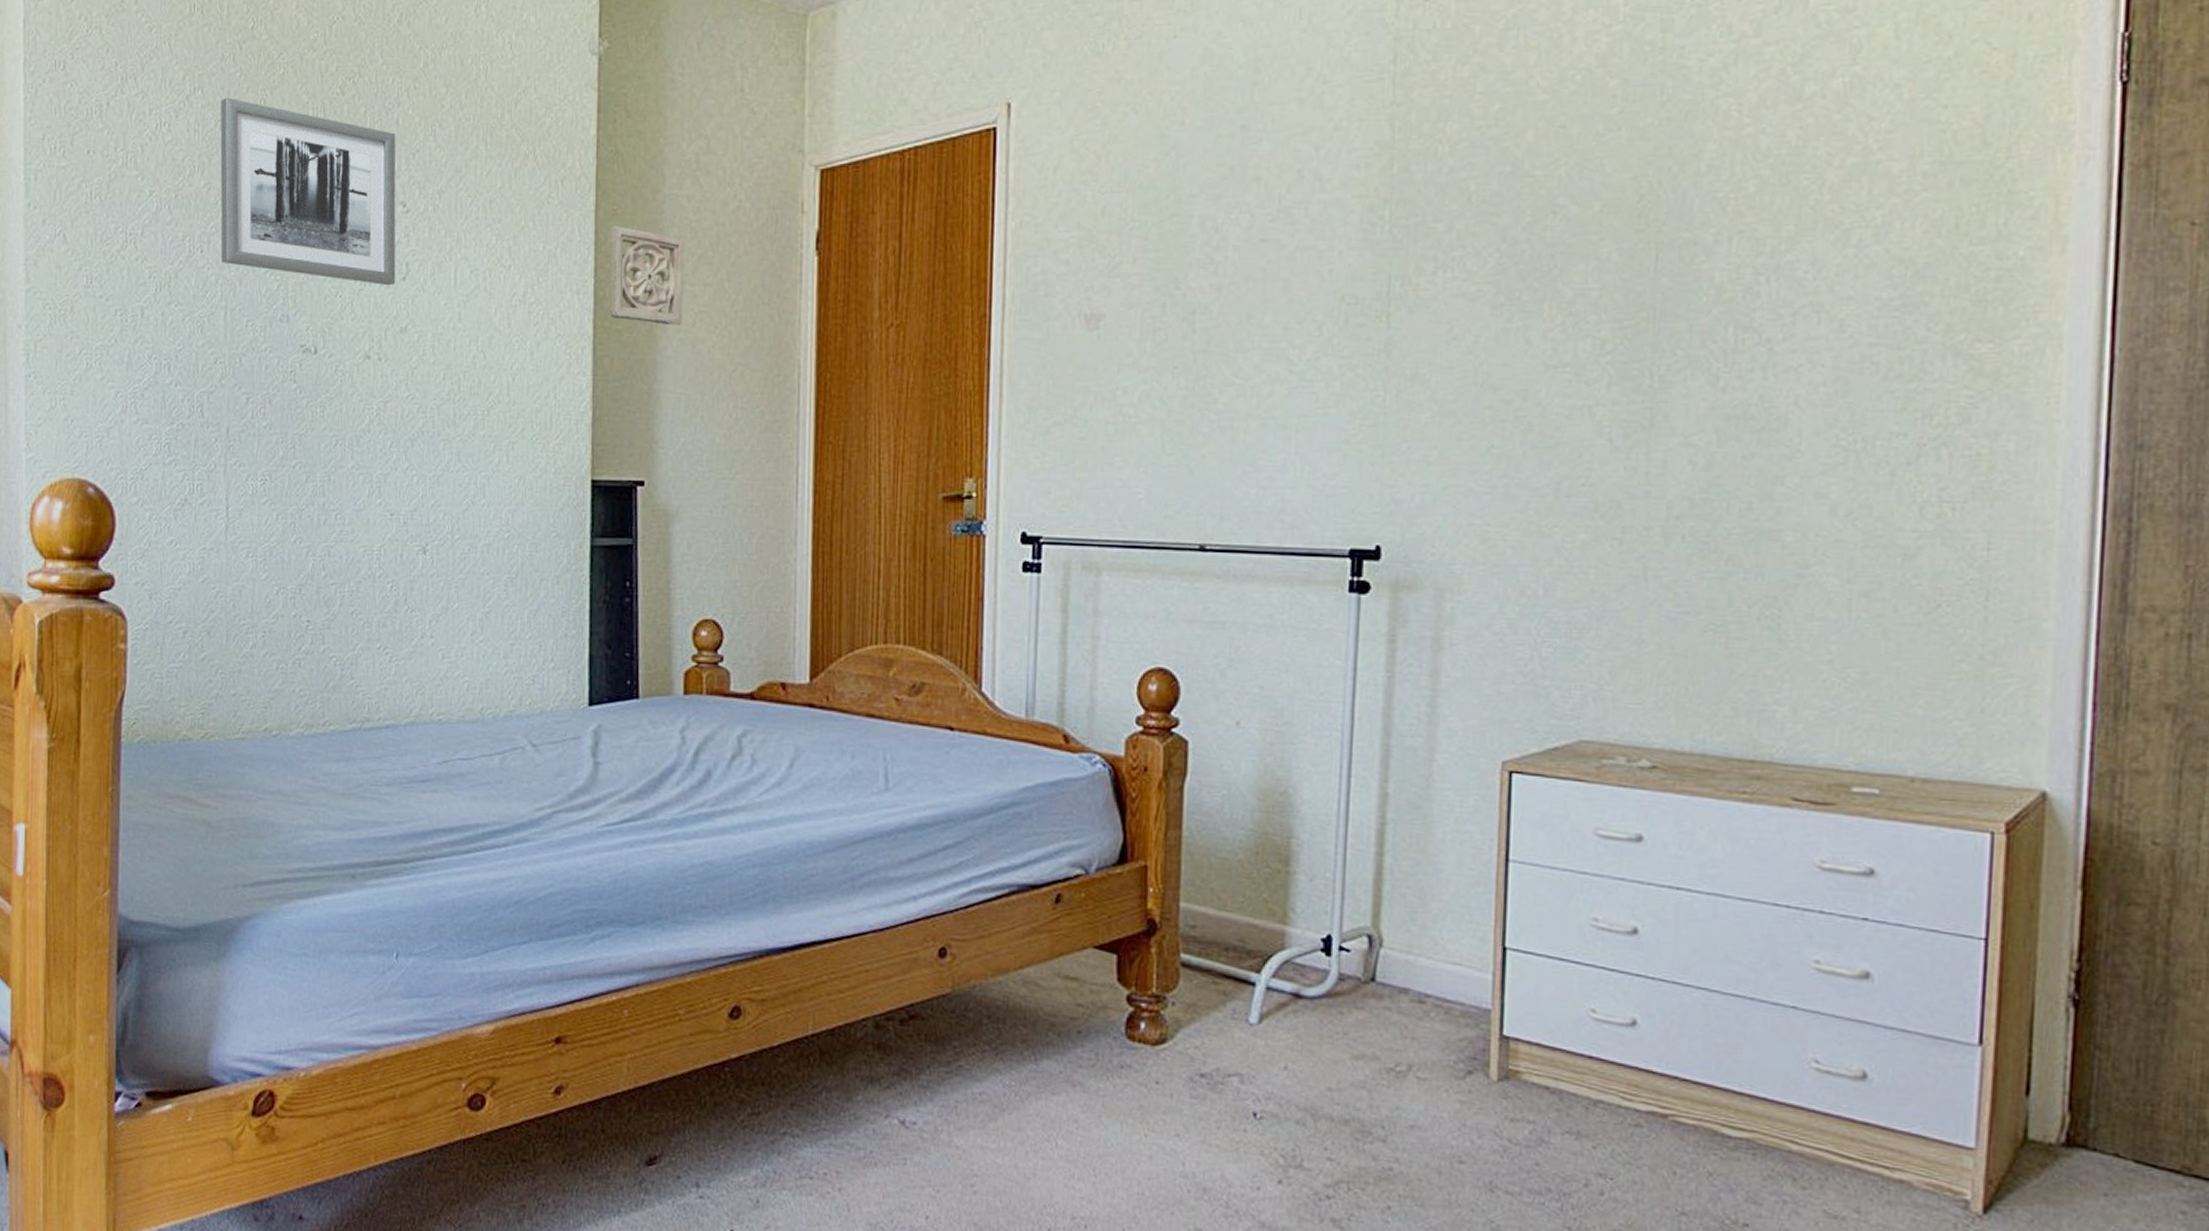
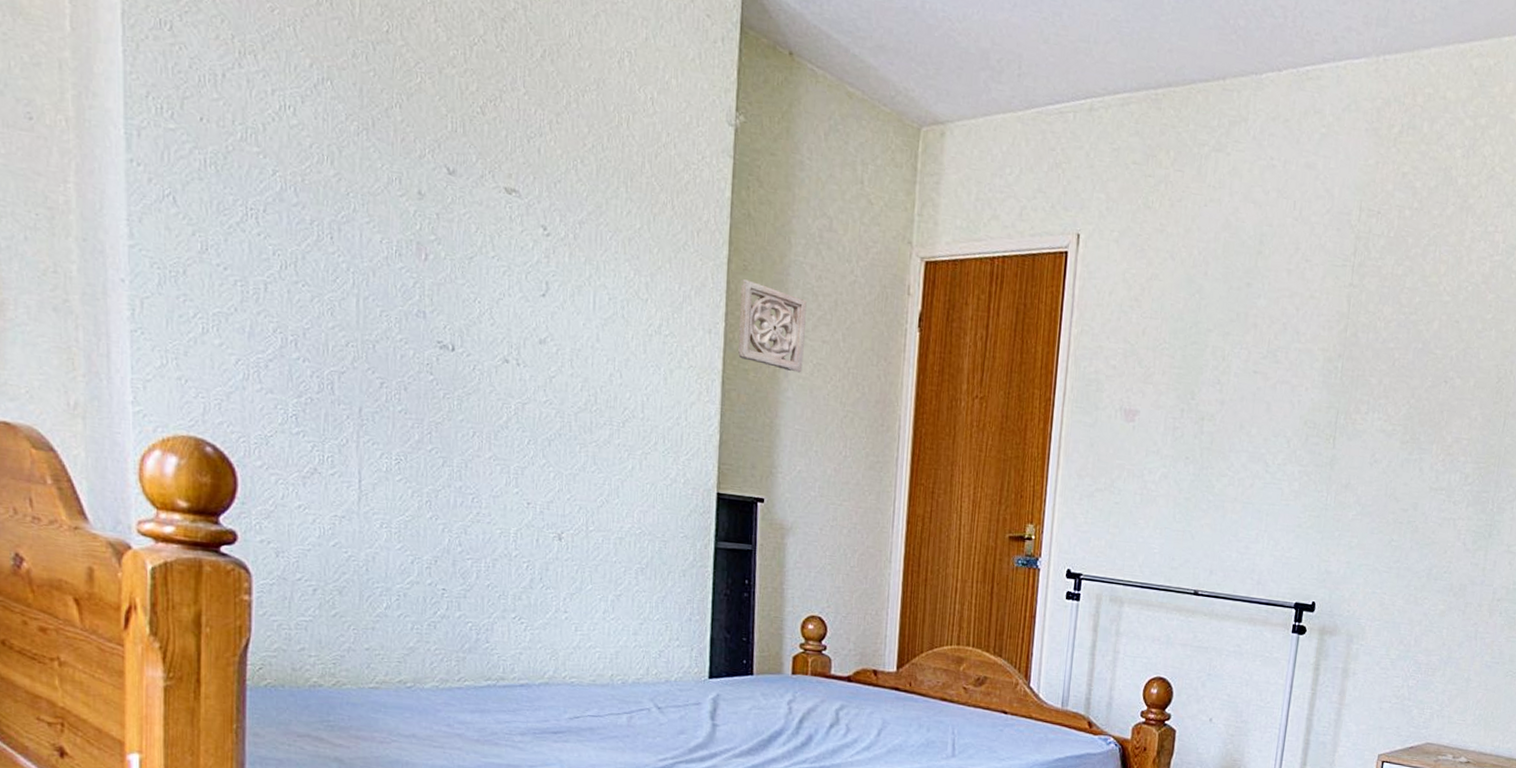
wall art: present [220,97,396,286] -> none [352,93,537,300]

